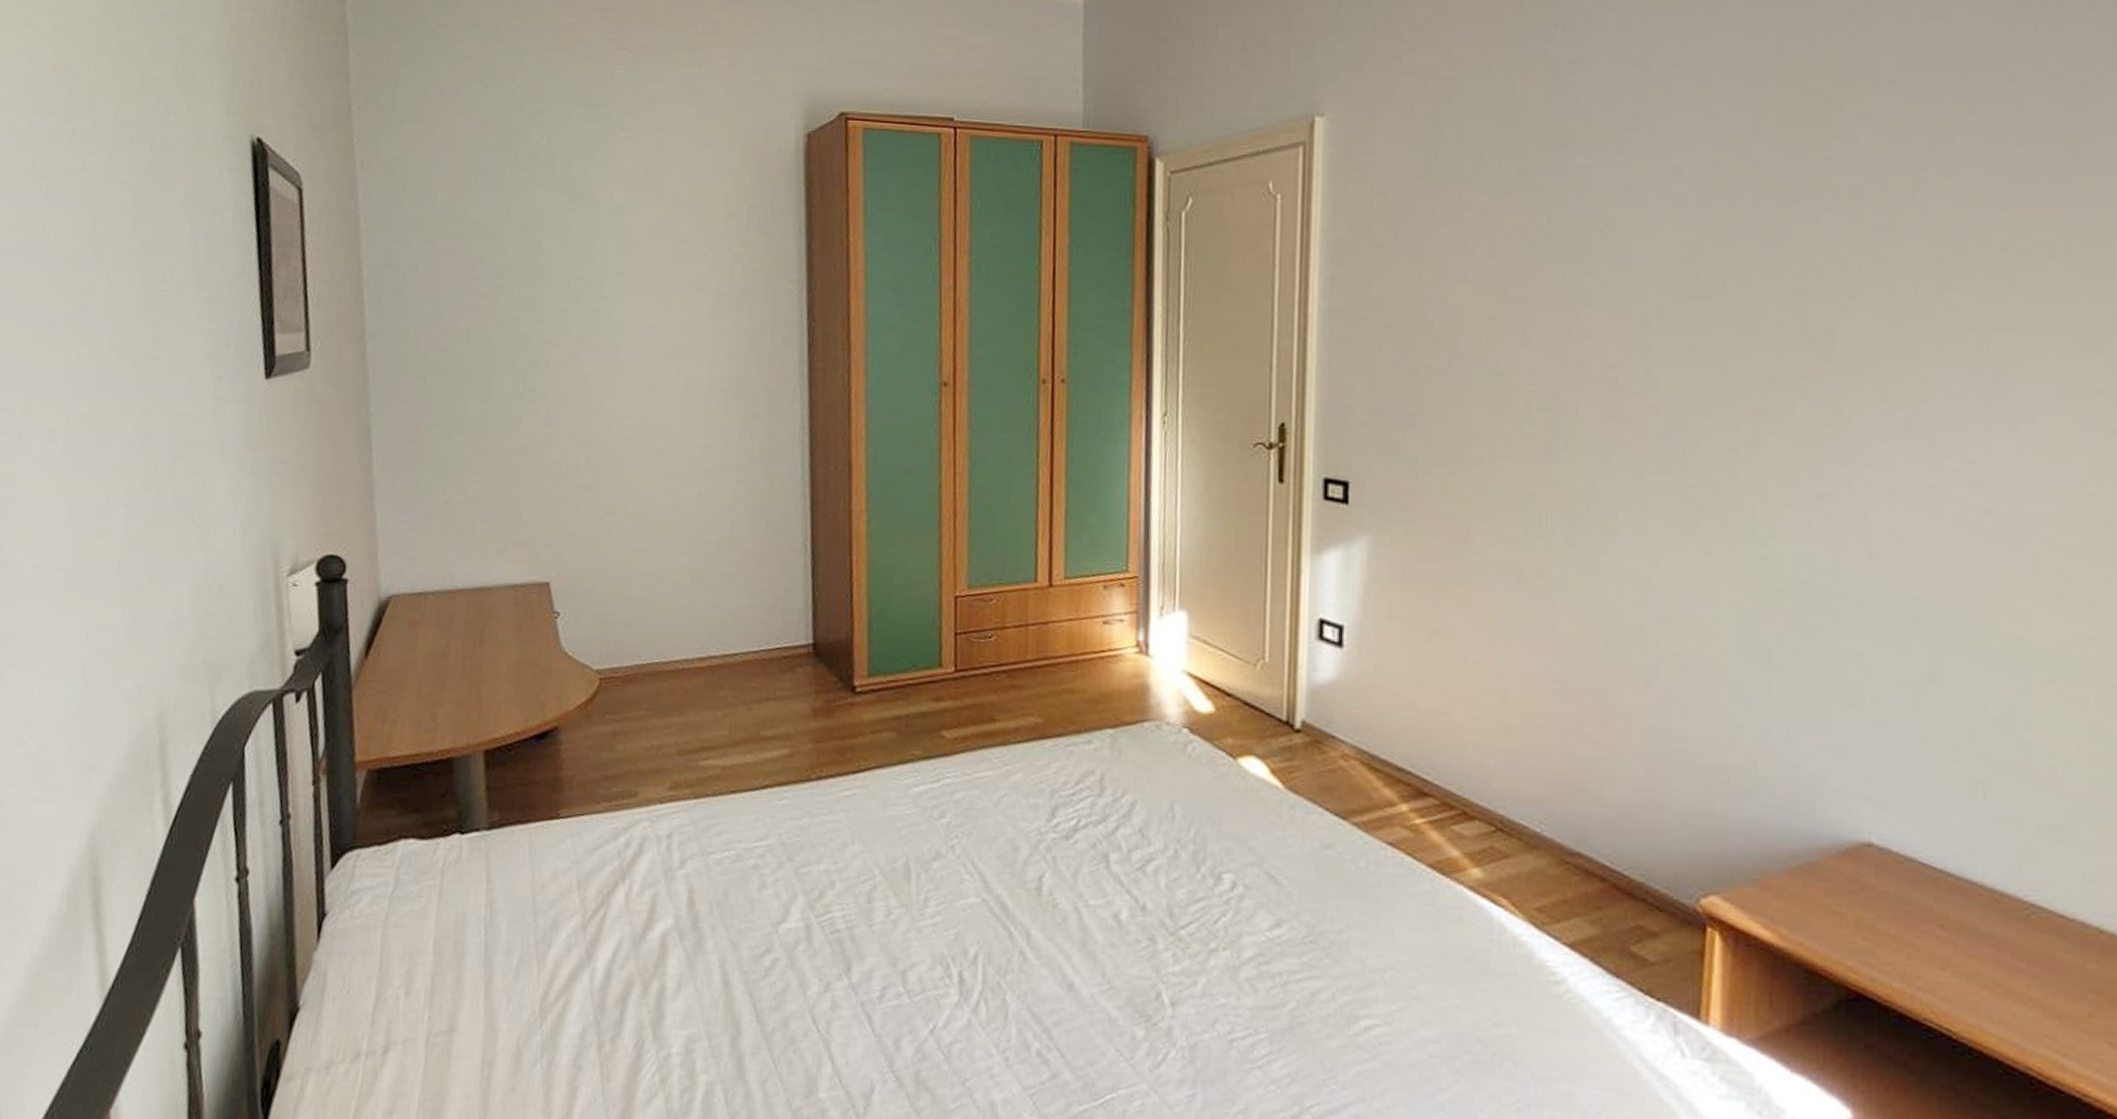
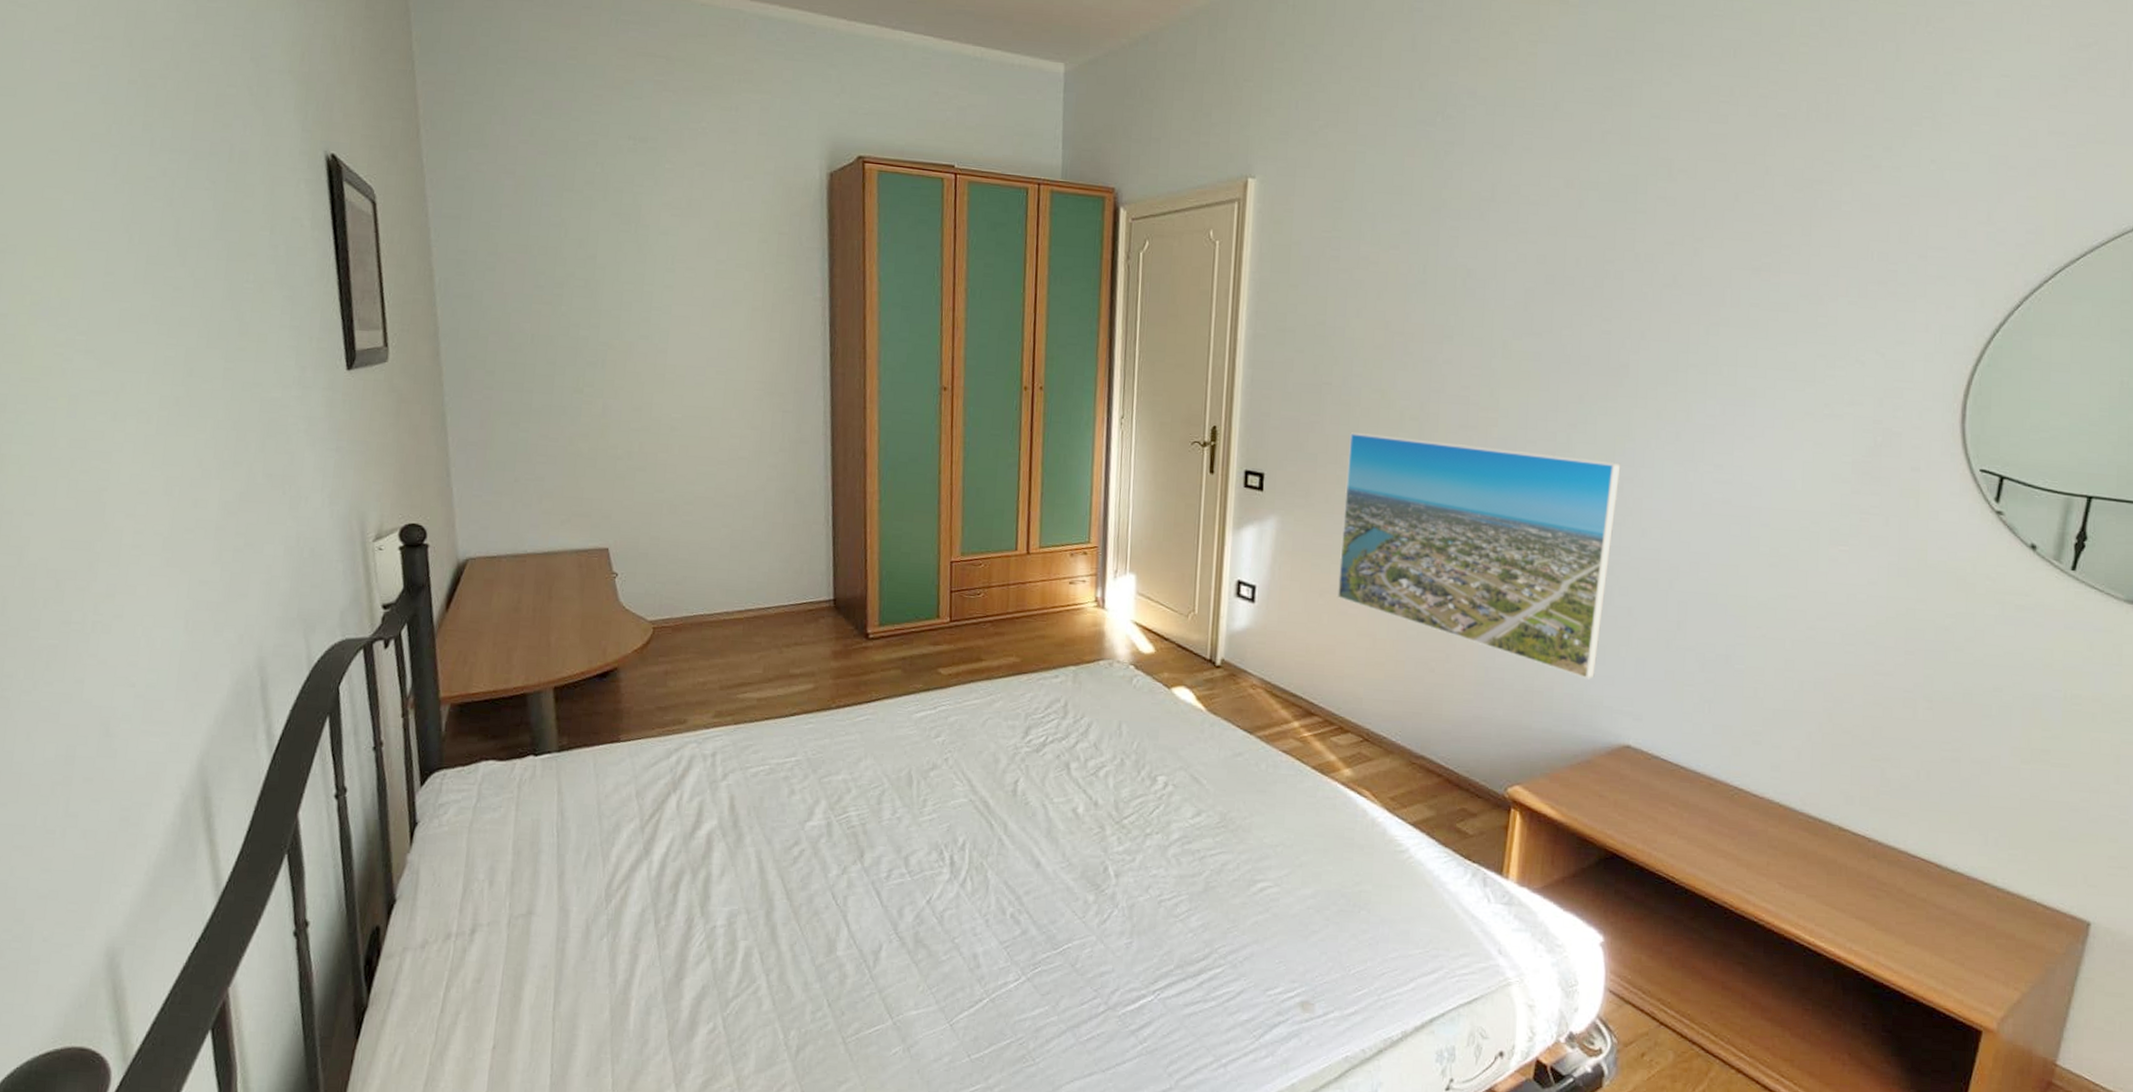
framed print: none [1451,428,1833,751] -> present [1336,432,1621,679]

